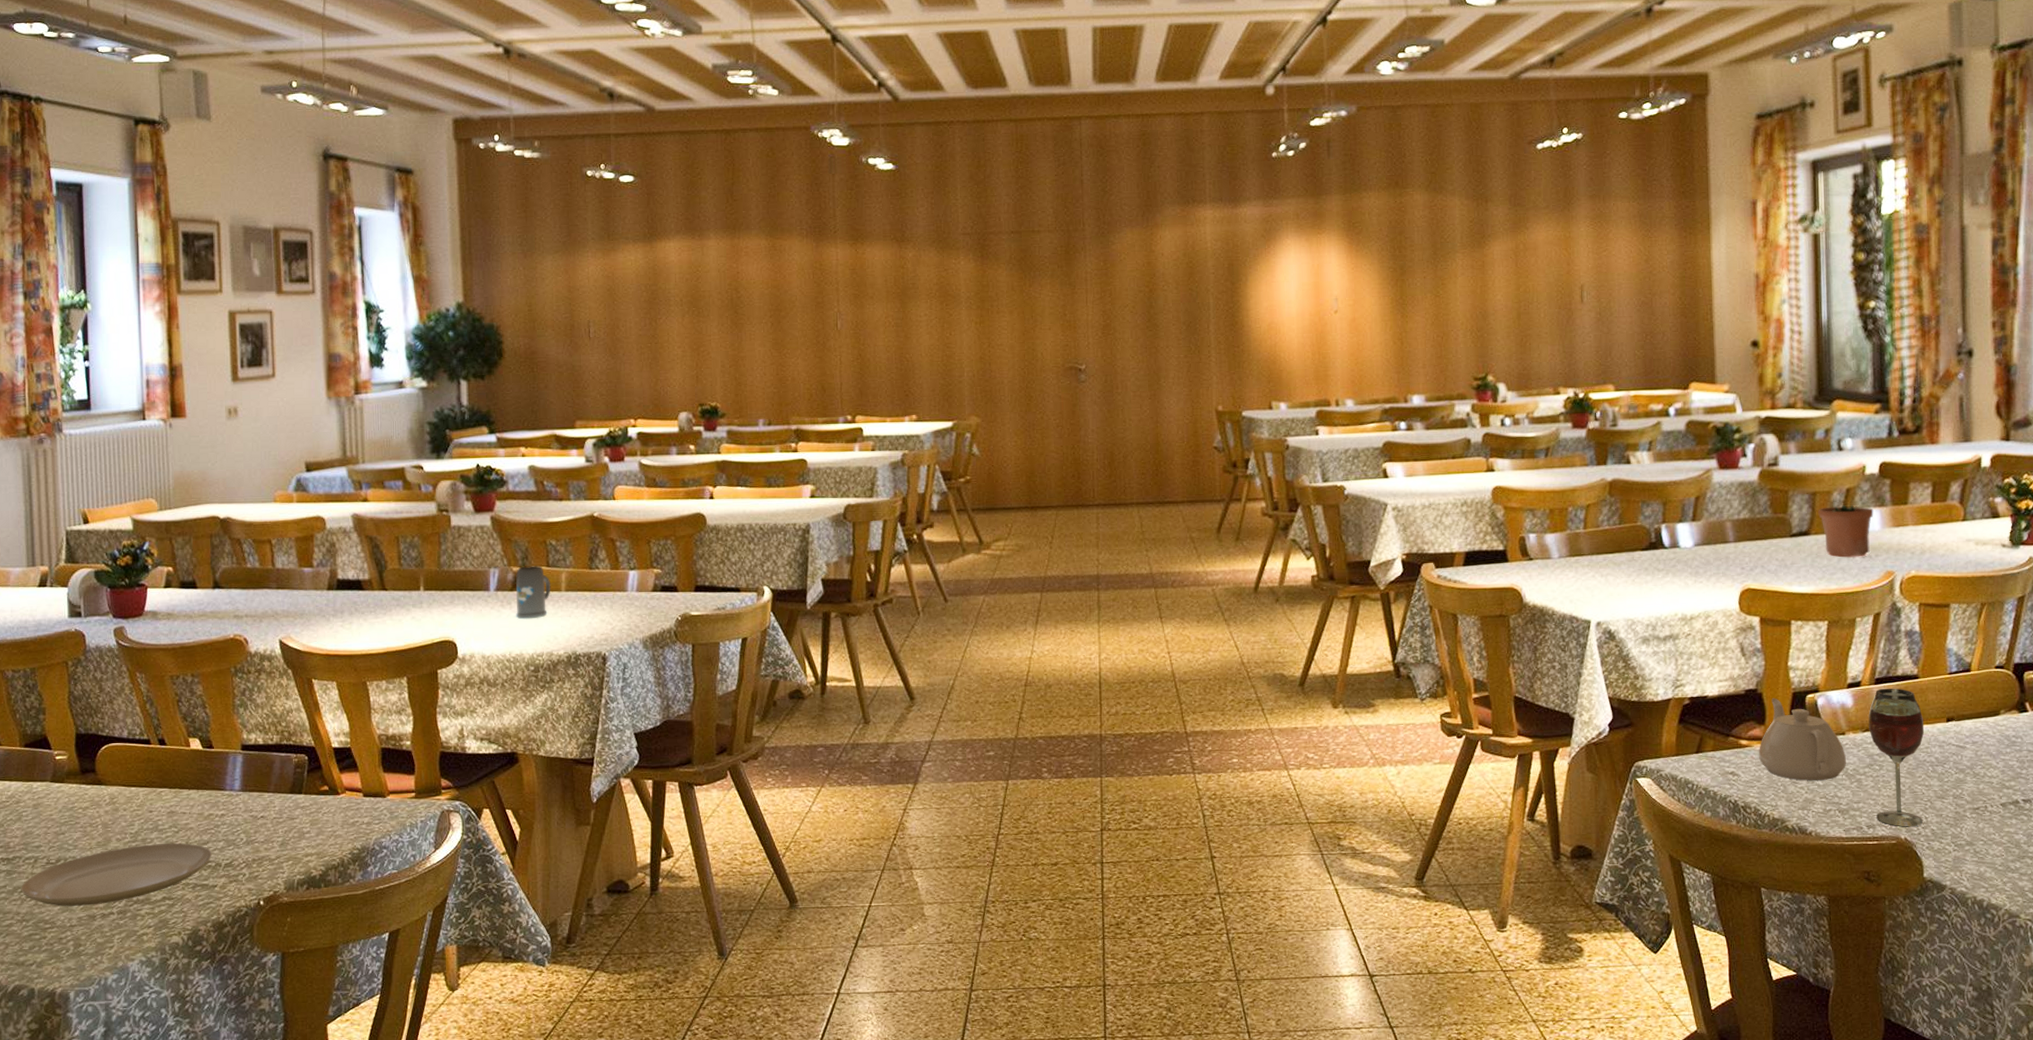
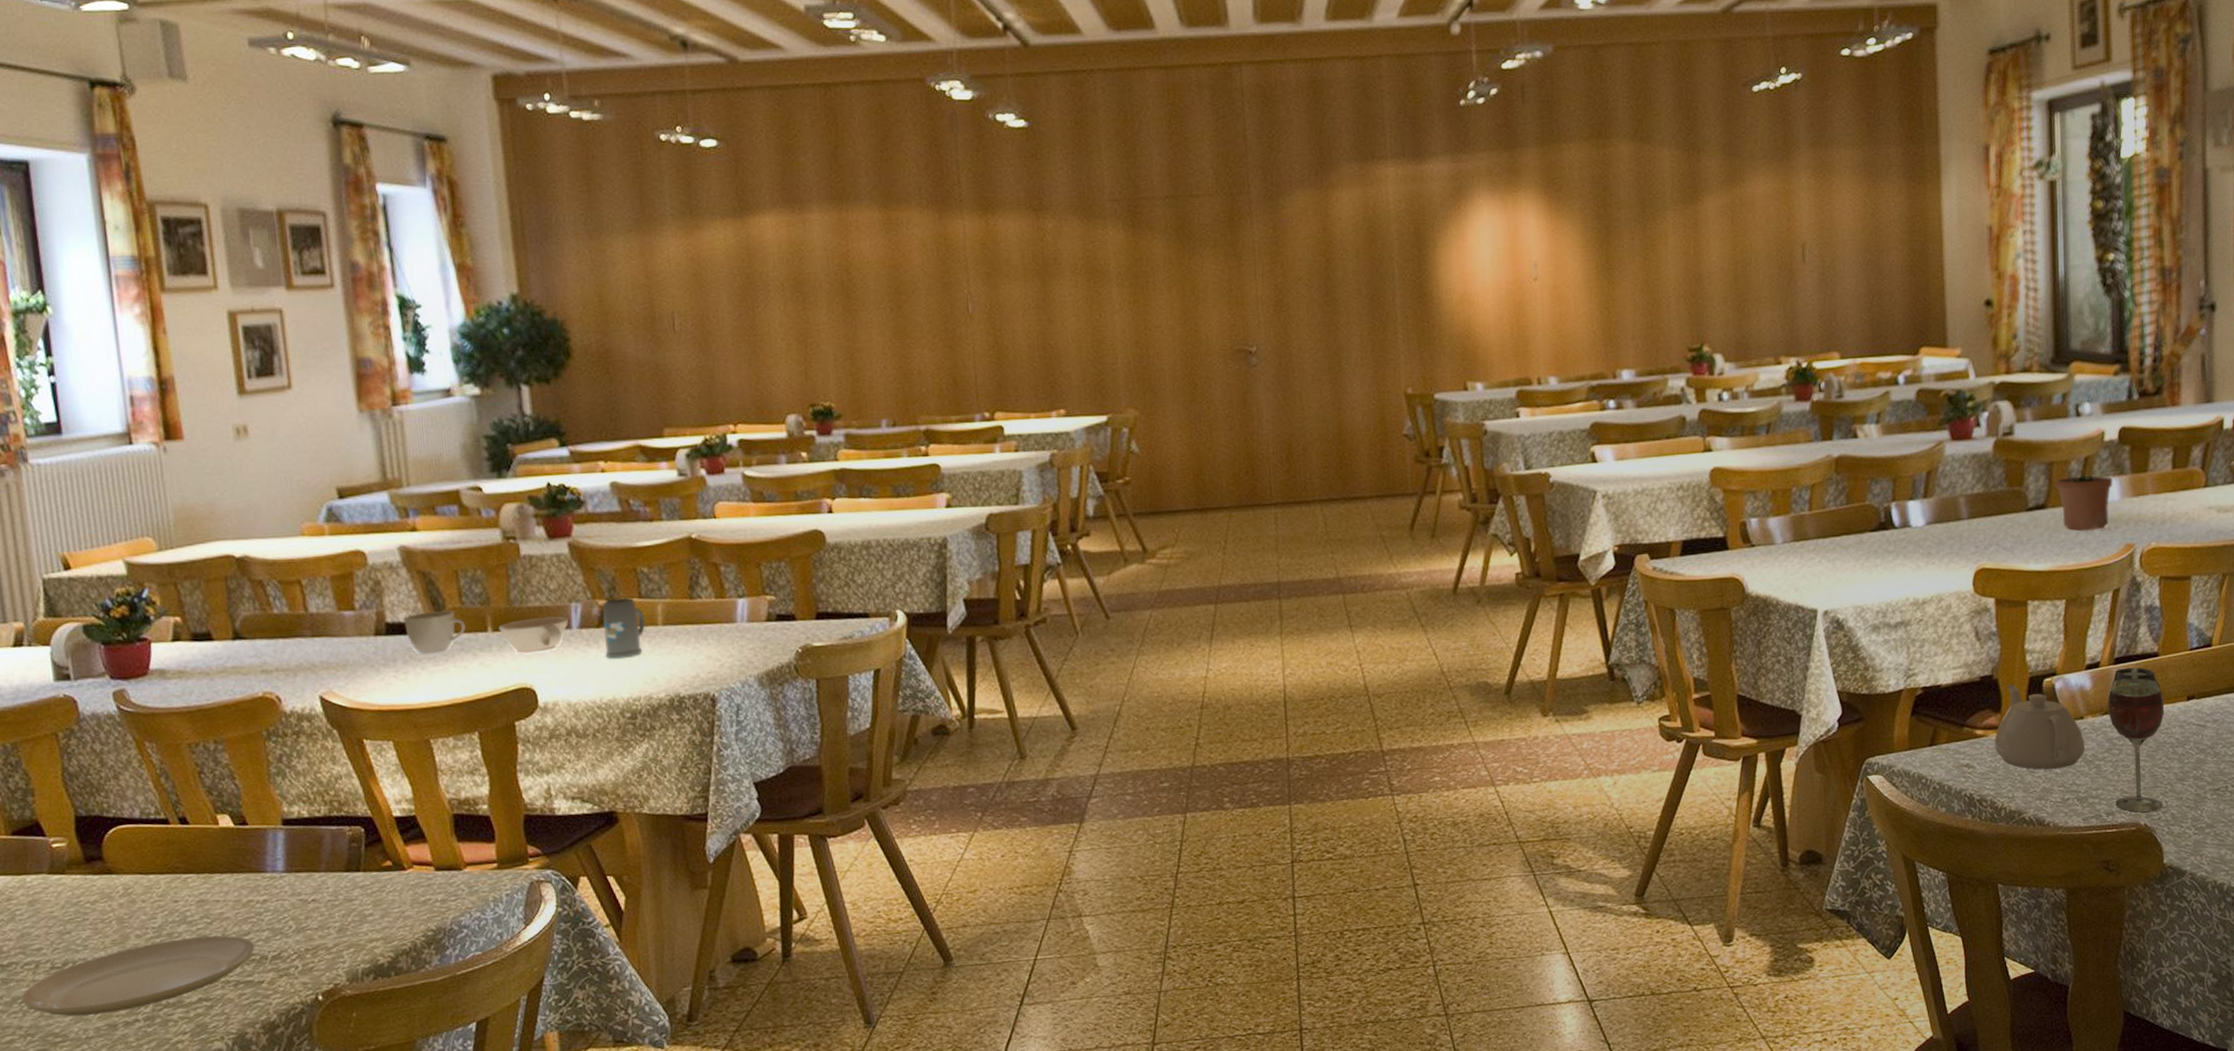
cup: none [352,571,402,608] -> present [404,610,466,654]
cup: none [429,579,488,611] -> present [498,616,569,654]

